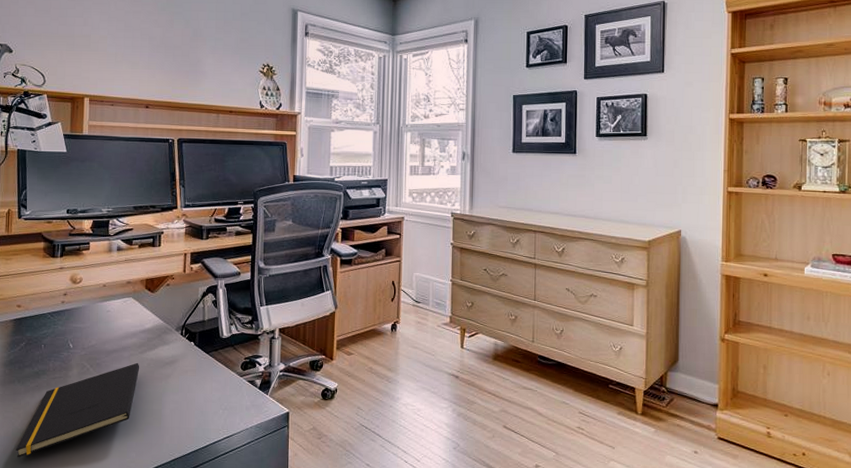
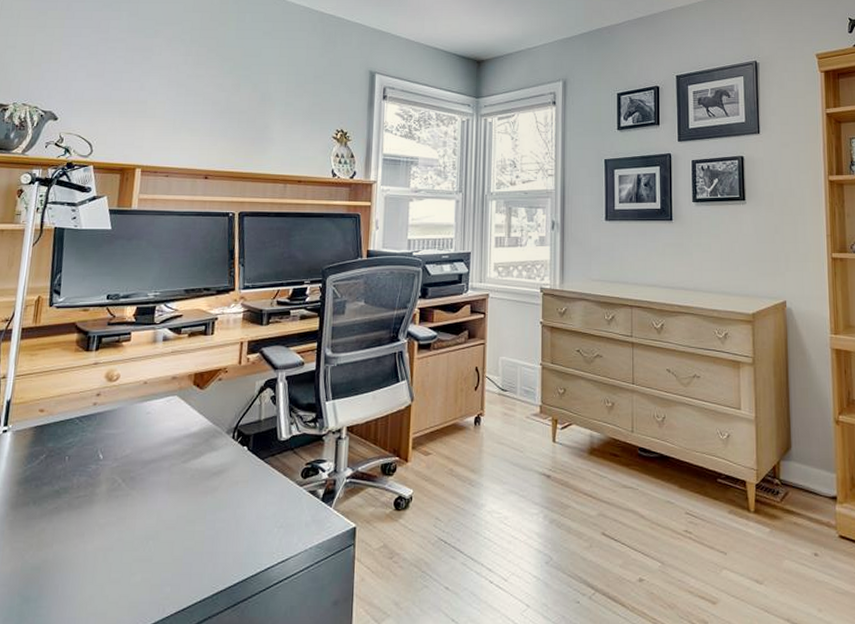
notepad: present [15,362,140,458] -> none [23,474,182,601]

